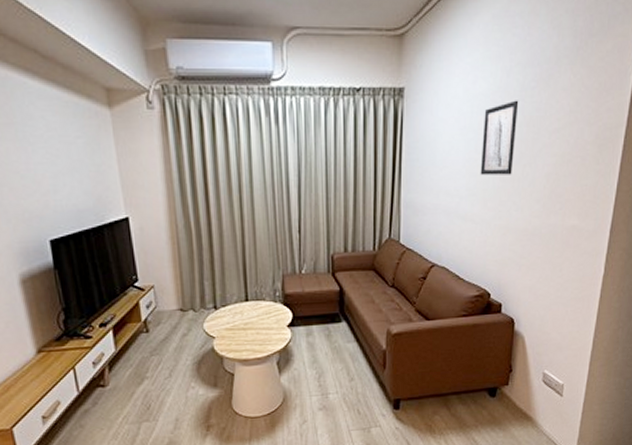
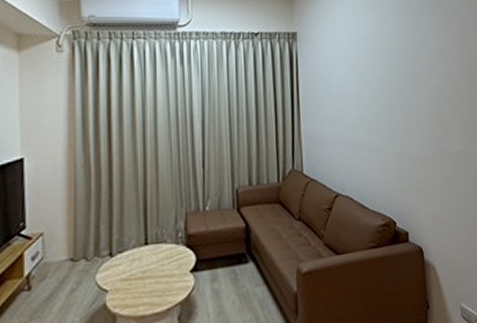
wall art: present [480,100,519,176] -> none [368,42,399,107]

